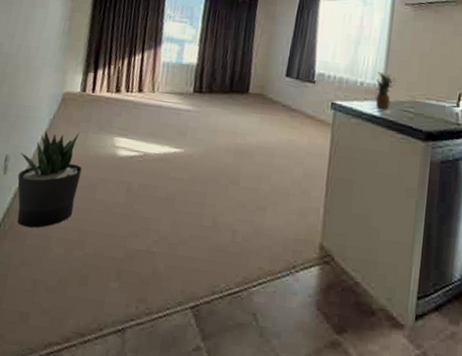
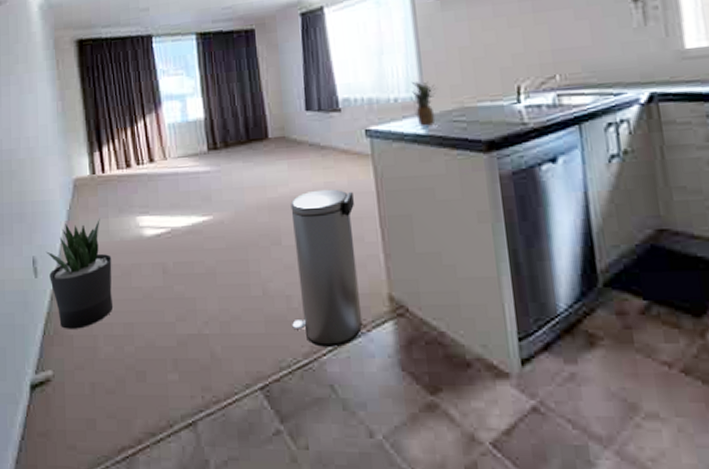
pedal bin: none [232,144,310,282] -> present [290,189,363,347]

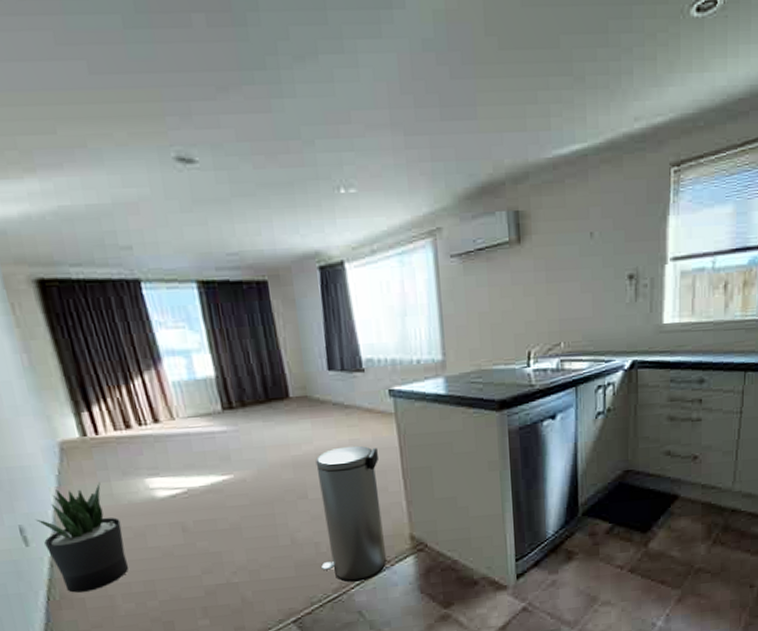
fruit: present [411,81,436,128] -> none [433,343,456,389]

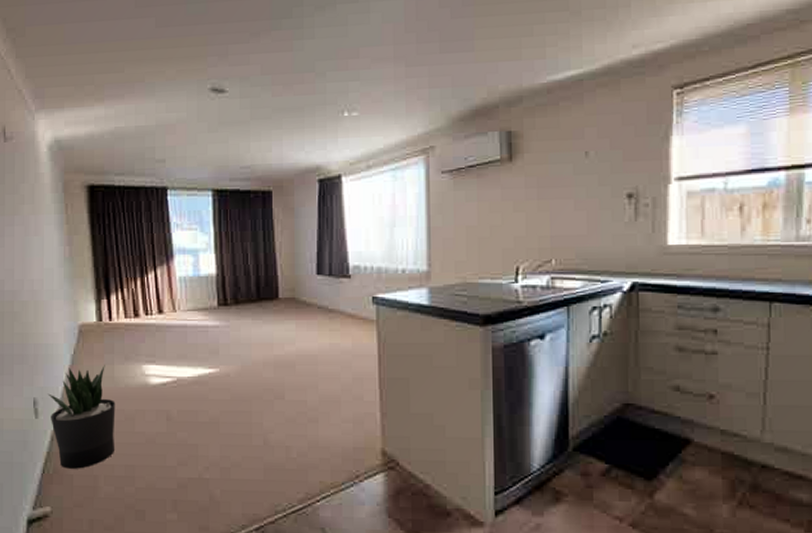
pedal bin: present [315,445,387,582] -> none [290,350,356,494]

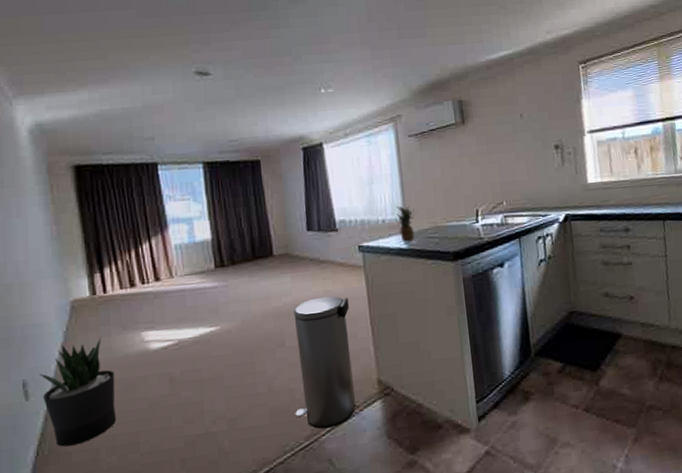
pedal bin: none [290,350,356,494] -> present [293,296,356,429]
fruit: none [419,254,441,299] -> present [396,206,415,243]

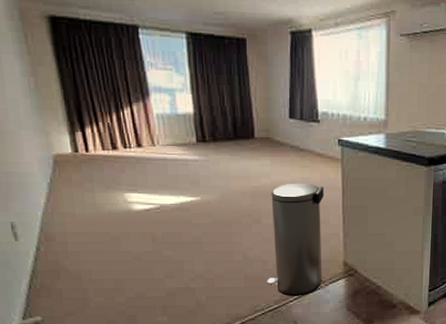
planter: present [38,337,117,447] -> none [25,193,103,284]
fruit: present [396,206,415,243] -> none [379,105,397,143]

